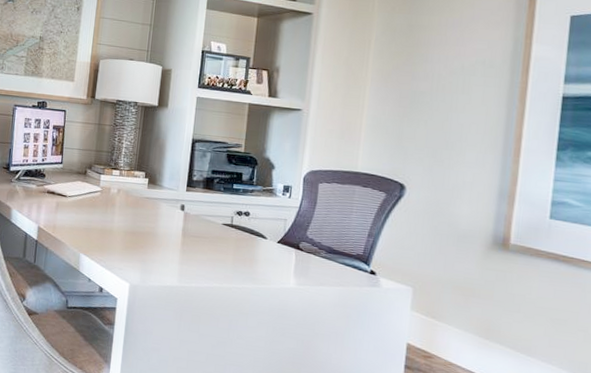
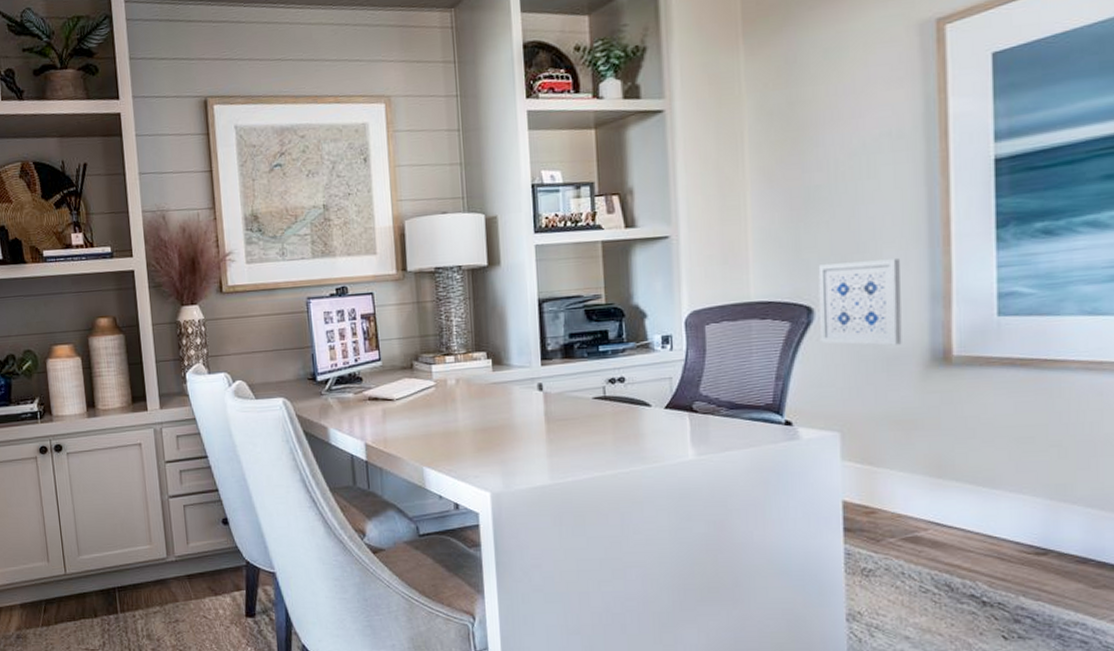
wall art: none [408,153,478,227] -> present [818,258,902,346]

